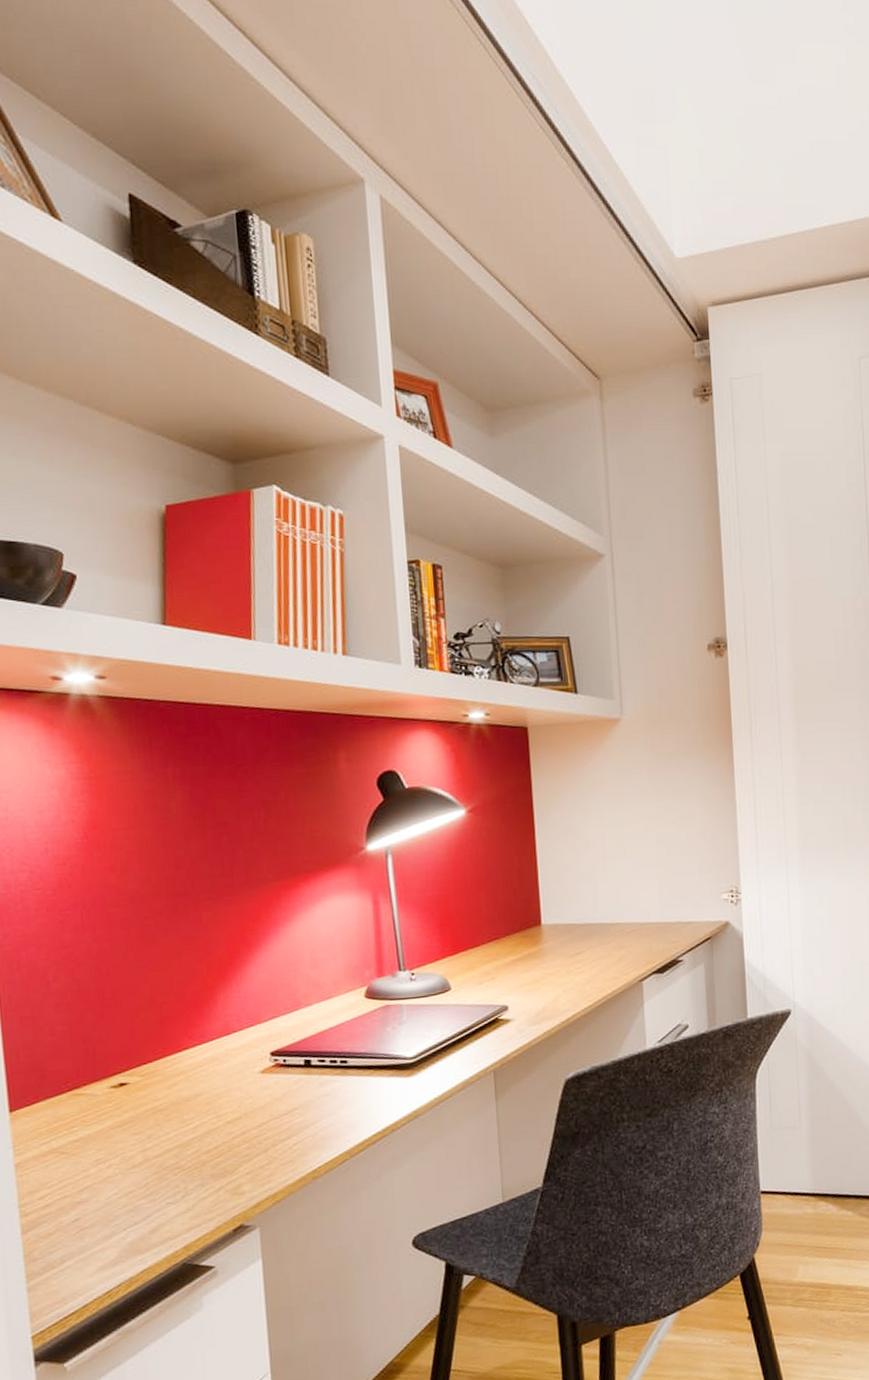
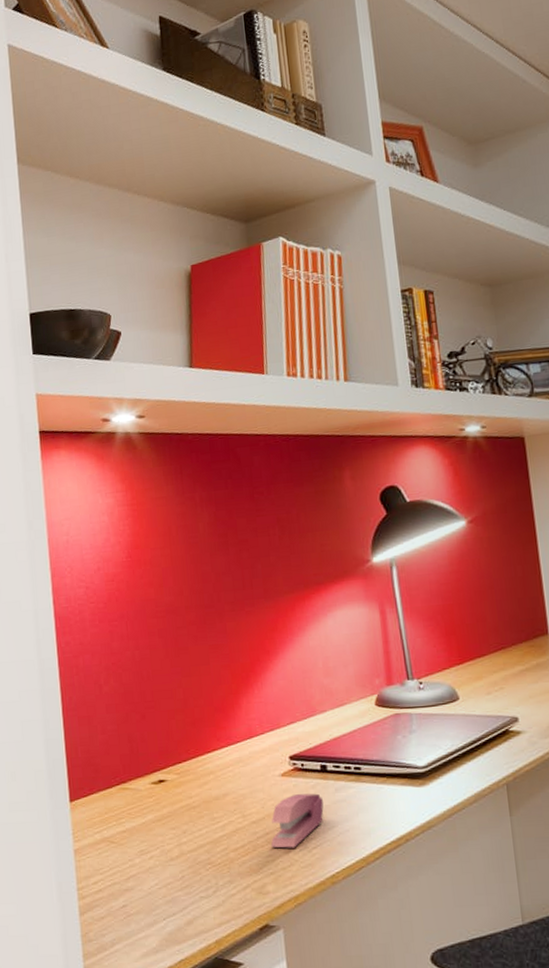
stapler: none [247,1089,307,1147] -> present [270,793,324,848]

